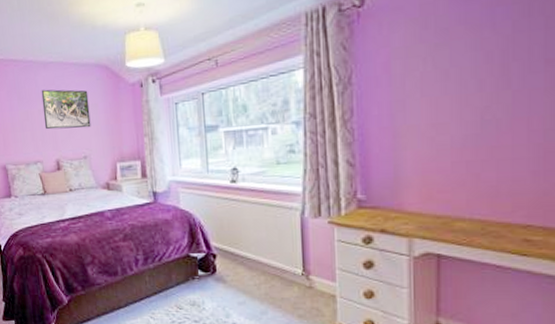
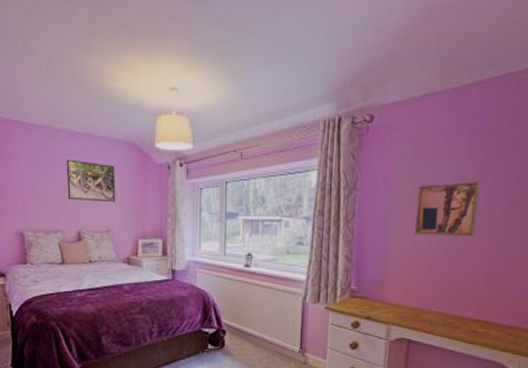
wall art: none [429,57,512,128] -> present [414,182,481,237]

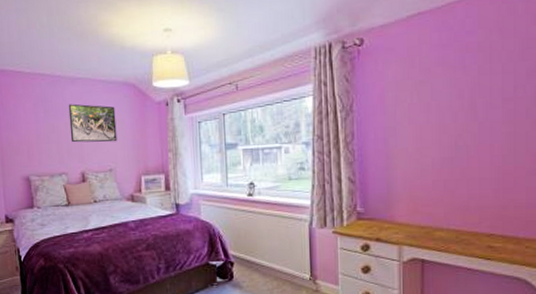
wall art: present [414,182,481,237] -> none [415,95,478,151]

